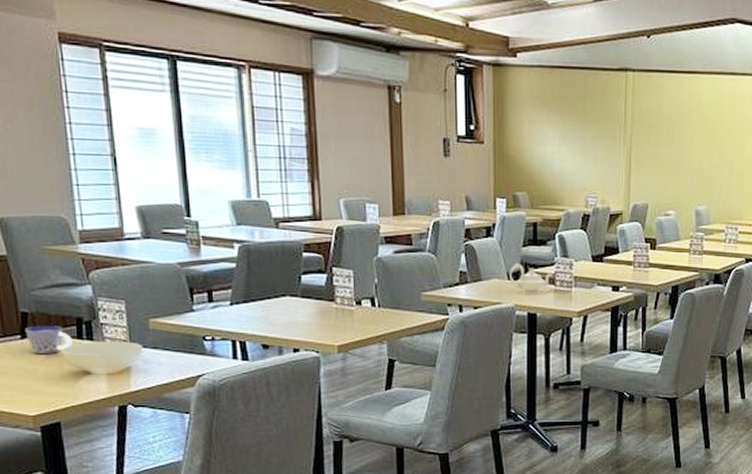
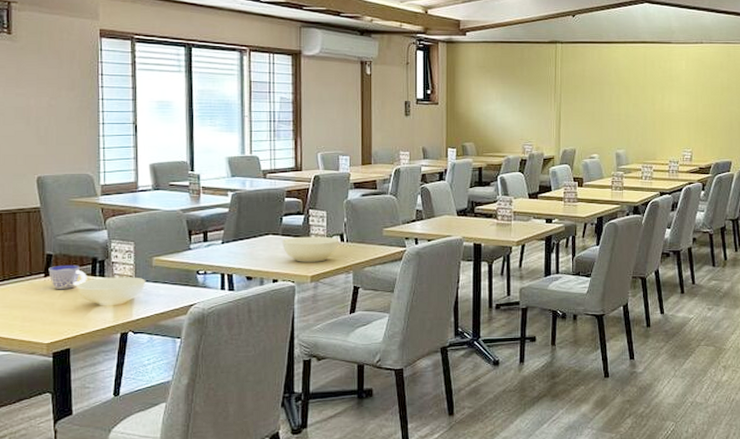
bowl: none [301,299,370,330] -> present [281,236,339,262]
teapot: present [509,262,554,295] -> none [458,201,496,228]

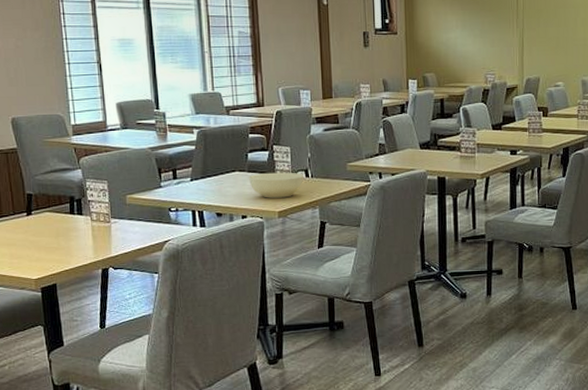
cup: present [48,264,87,290] -> none [30,203,67,228]
bowl: present [75,277,146,306] -> none [56,214,122,243]

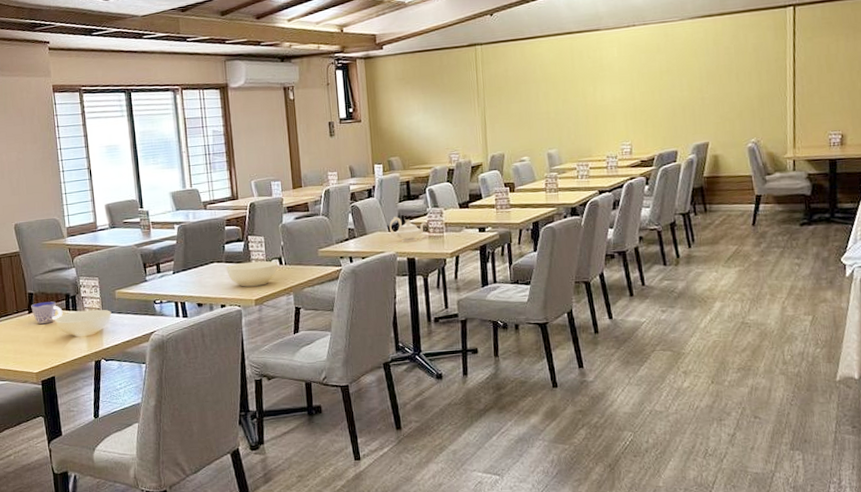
cup: none [30,203,67,228] -> present [31,301,63,325]
bowl: none [56,214,122,243] -> present [54,309,112,337]
teapot: none [421,133,459,161] -> present [389,216,427,243]

